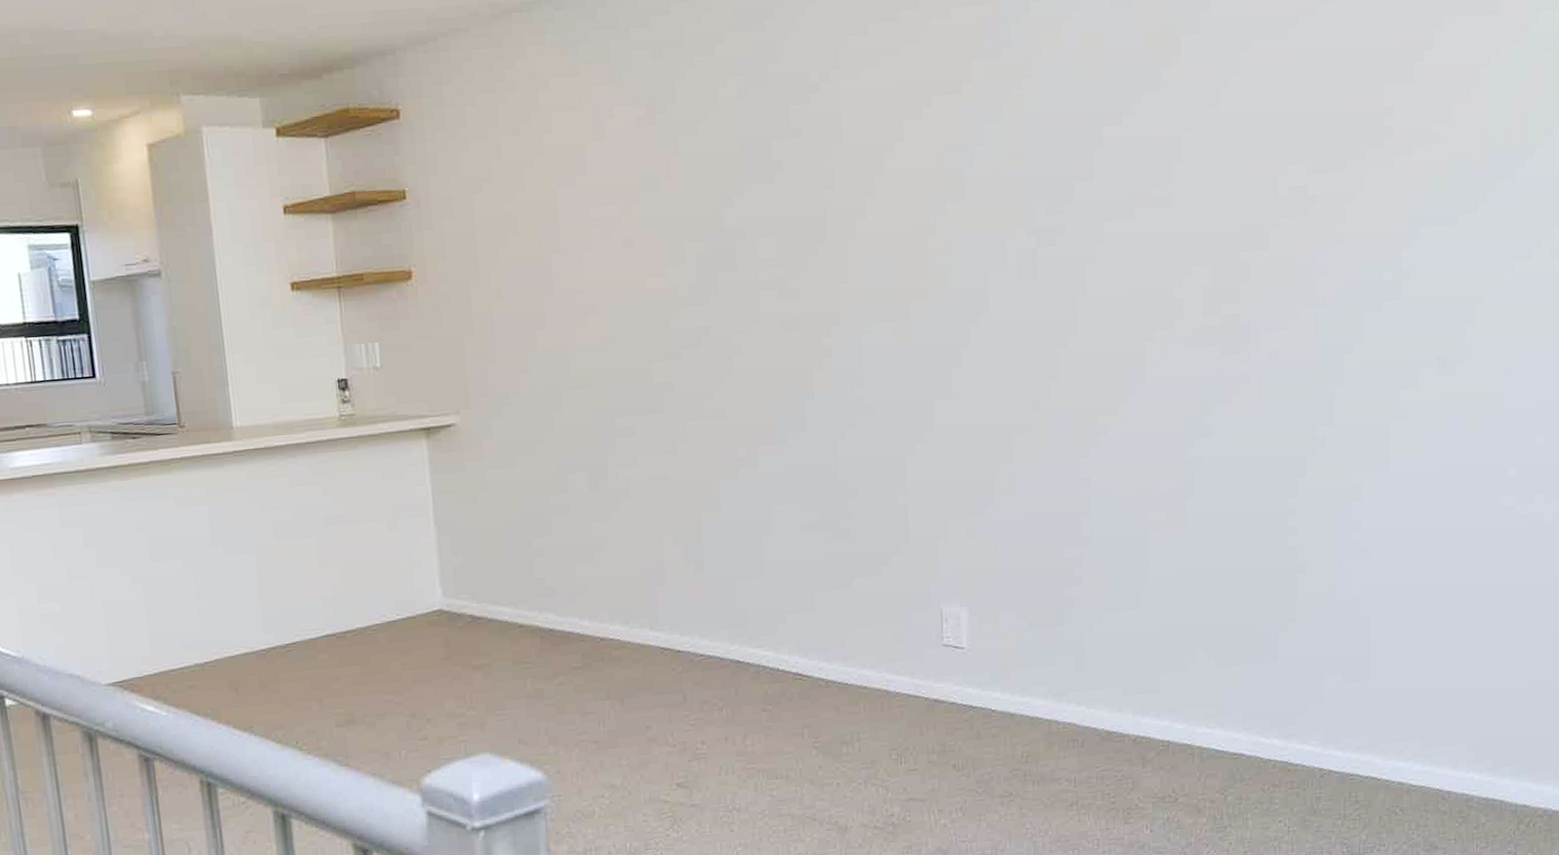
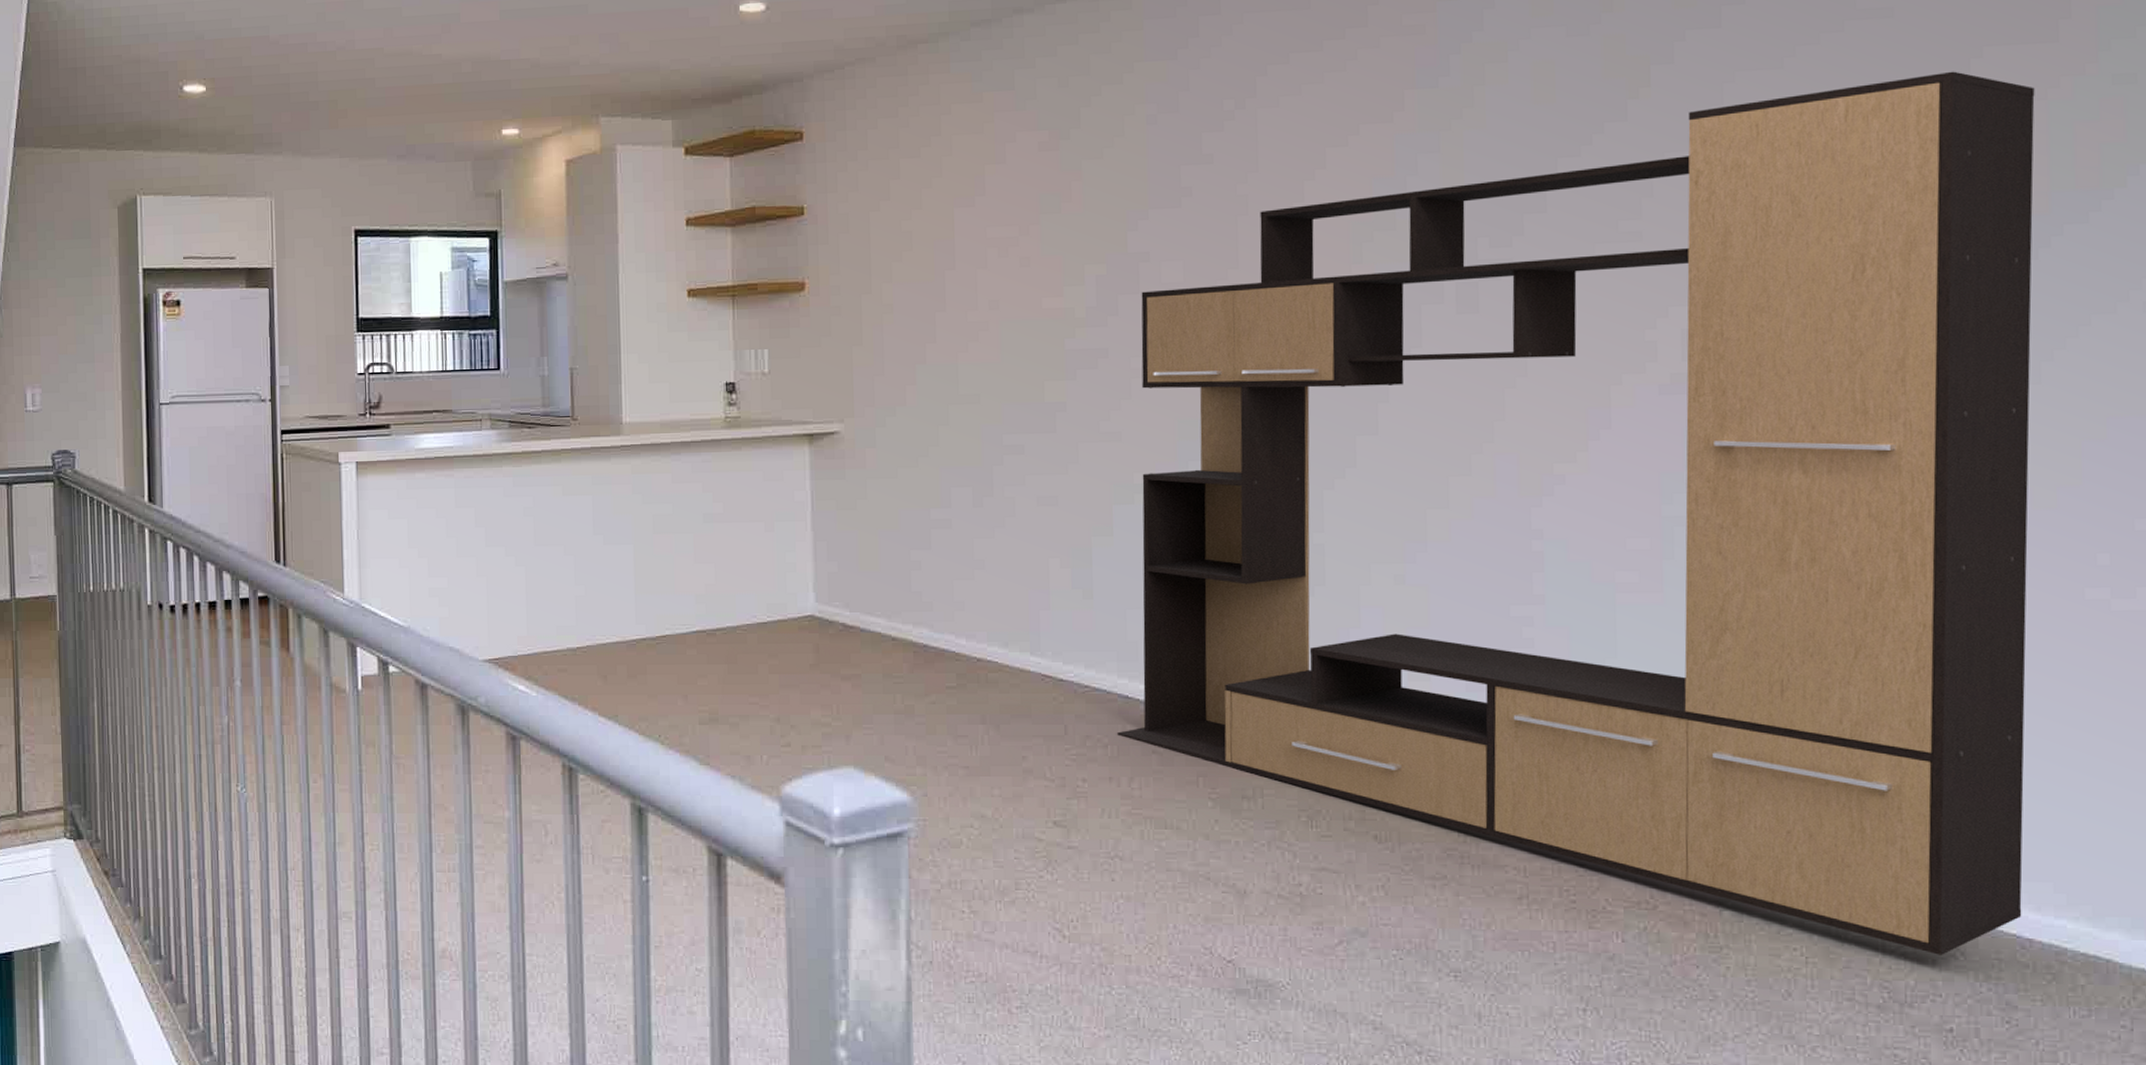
media console: none [731,40,1480,813] -> present [1117,71,2035,955]

